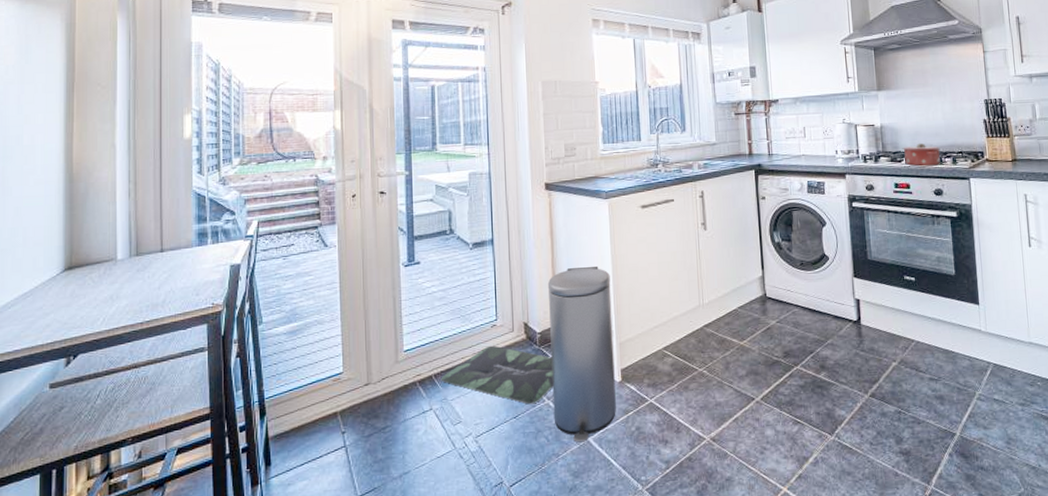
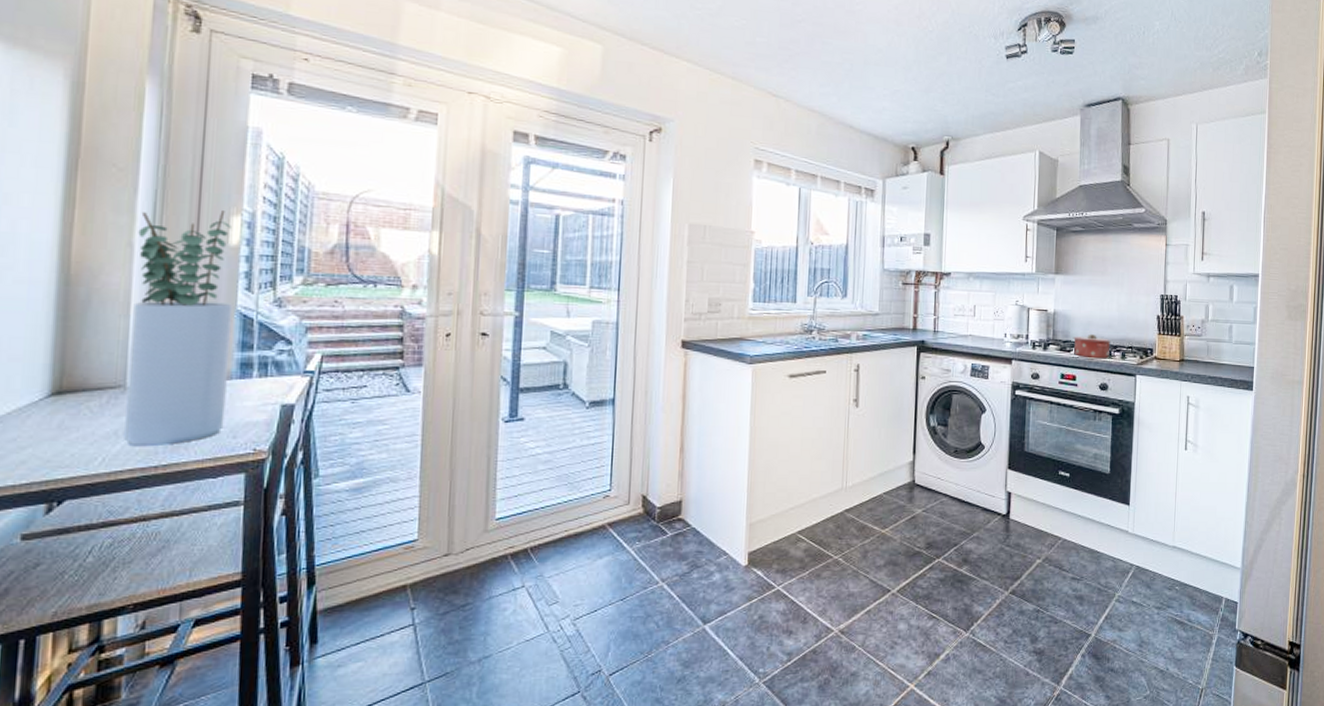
vase: none [118,111,190,308] -> present [124,211,234,447]
doormat: present [440,345,554,405] -> none [537,518,672,586]
pedal bin: present [547,267,616,443] -> none [667,438,747,630]

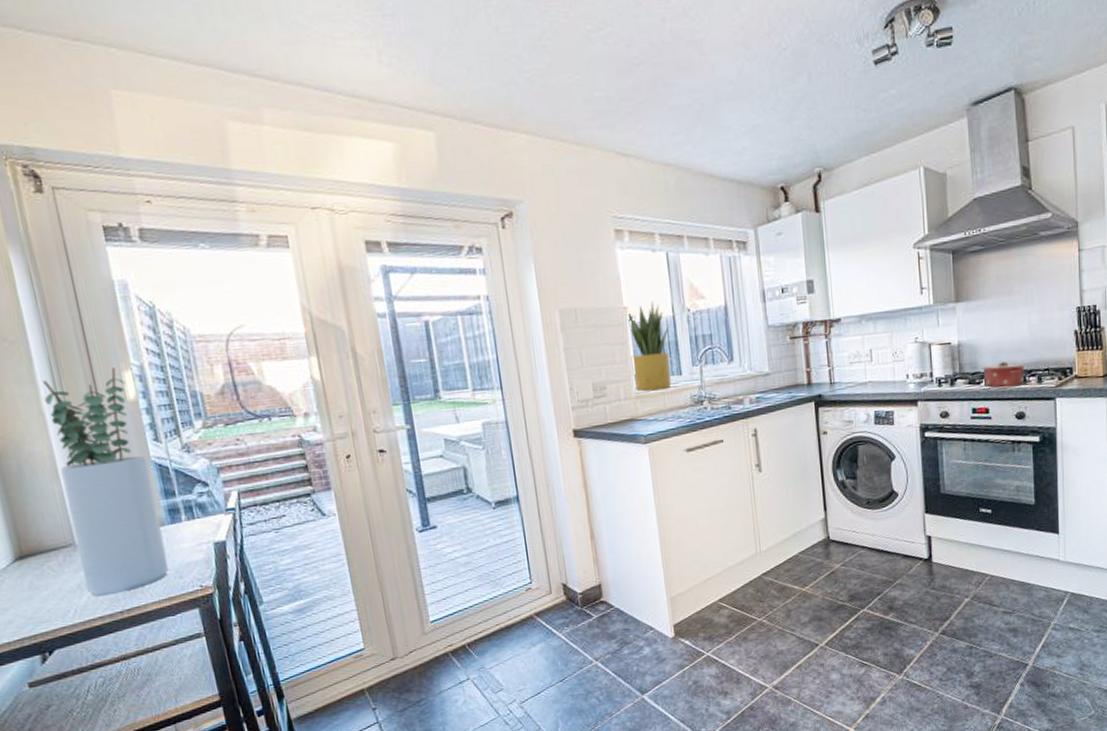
planter: none [749,230,792,315] -> present [626,301,671,392]

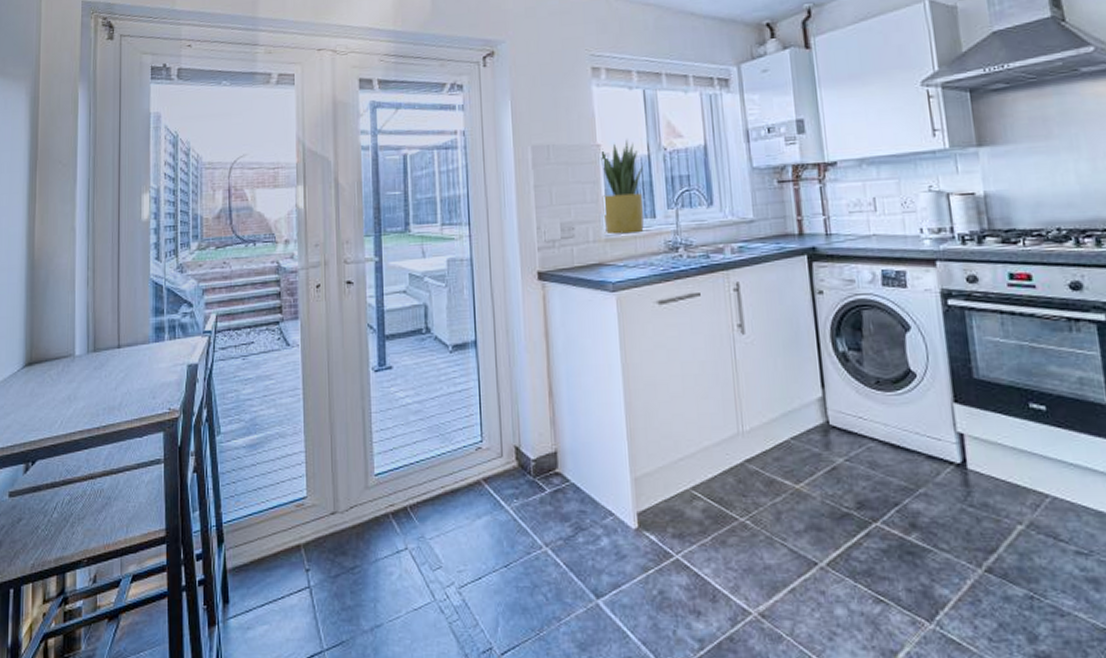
vase: present [42,368,169,597] -> none [75,190,147,410]
casserole: present [981,360,1026,389] -> none [1017,217,1077,251]

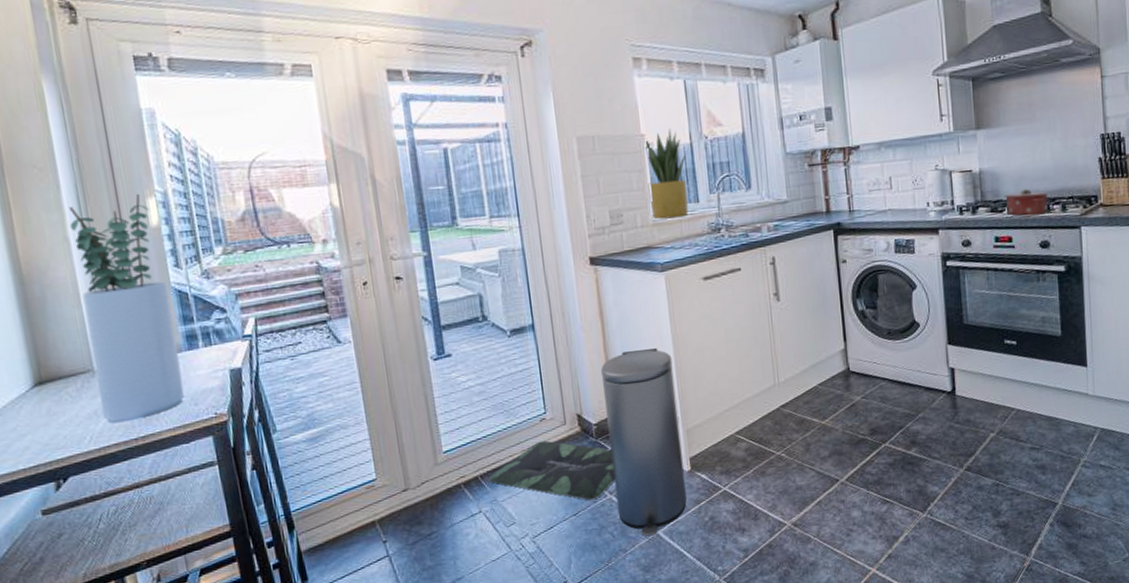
vase: none [75,190,147,410] -> present [68,194,185,423]
doormat: none [417,473,553,551] -> present [488,440,615,501]
pedal bin: none [542,378,632,605] -> present [600,348,687,537]
casserole: none [1017,217,1077,251] -> present [1003,188,1049,217]

